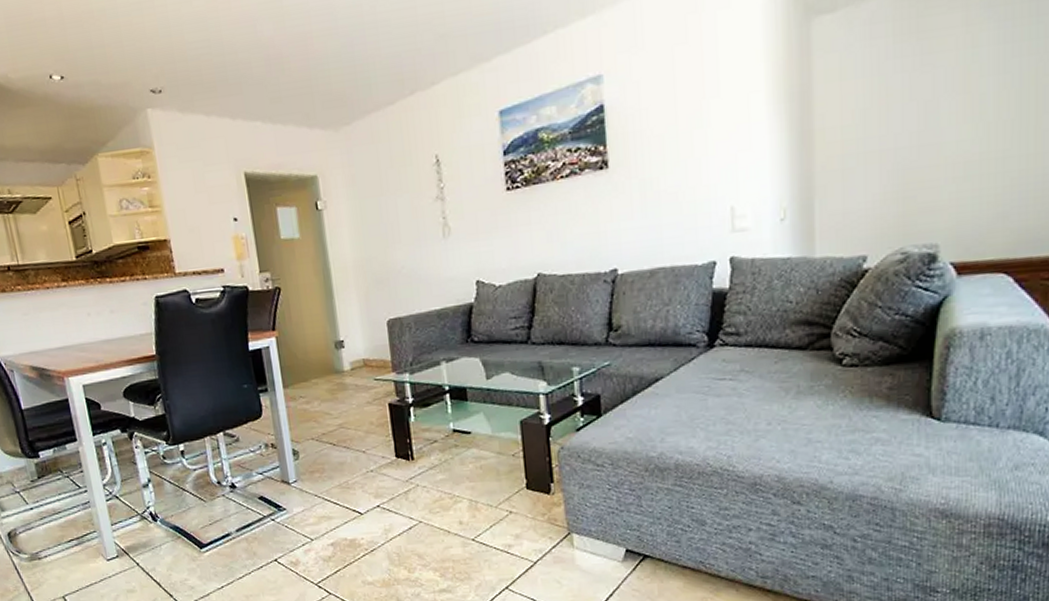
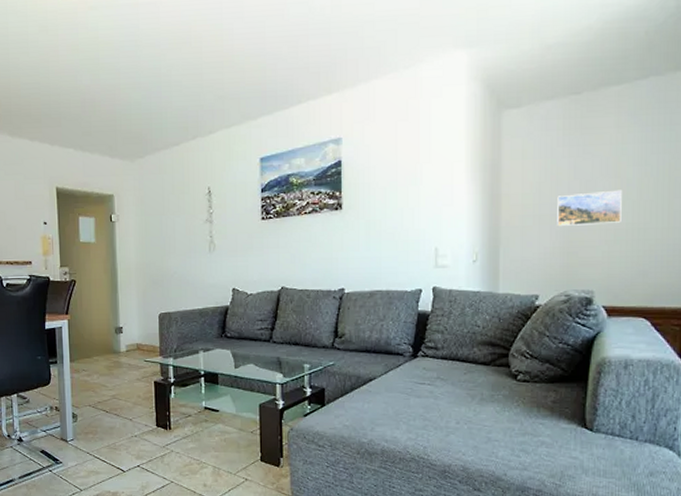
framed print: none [888,109,973,164] -> present [557,189,622,226]

